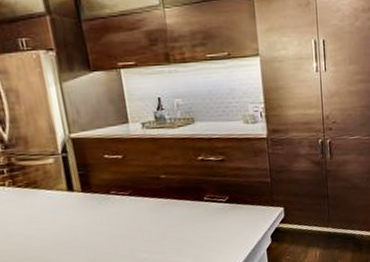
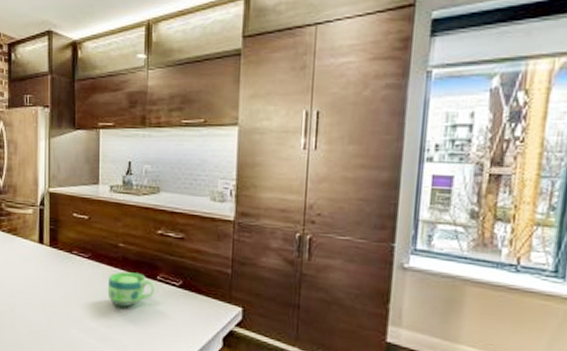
cup: none [154,198,204,232] -> present [107,271,156,307]

